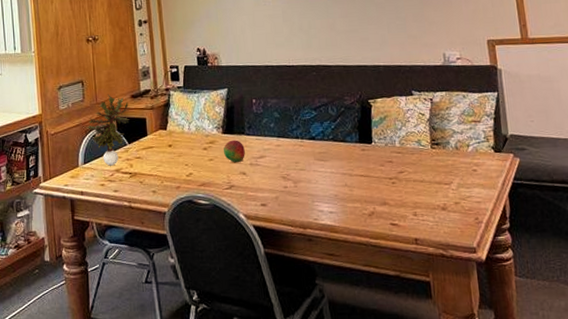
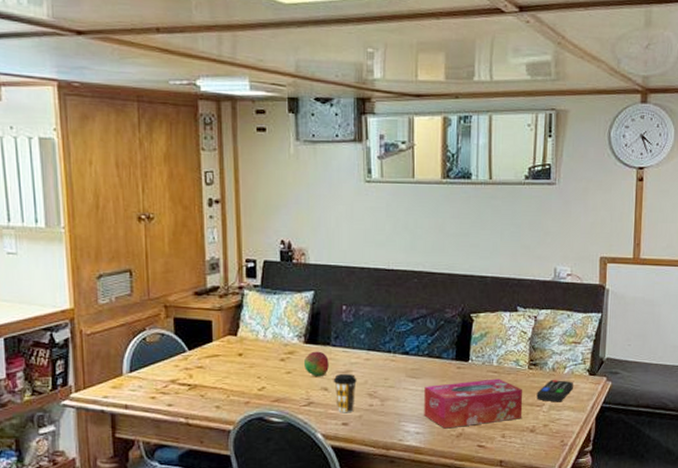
potted plant: present [86,94,130,166] -> none [134,288,192,376]
coffee cup: none [249,158,271,195] -> present [333,373,357,413]
tissue box: none [333,158,431,208] -> present [424,378,523,429]
remote control: none [443,157,480,180] -> present [536,379,573,402]

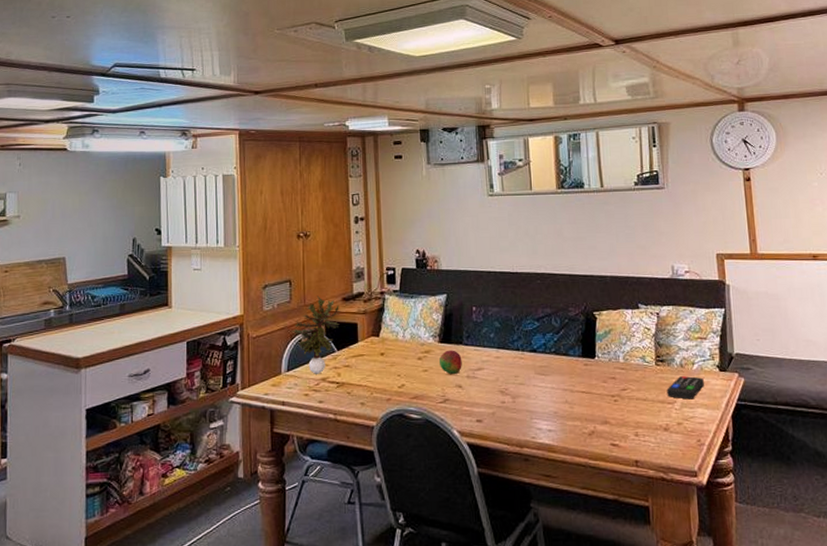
potted plant: none [134,288,192,376] -> present [292,295,341,374]
coffee cup: present [333,373,357,413] -> none [466,371,489,410]
tissue box: present [424,378,523,429] -> none [553,375,654,426]

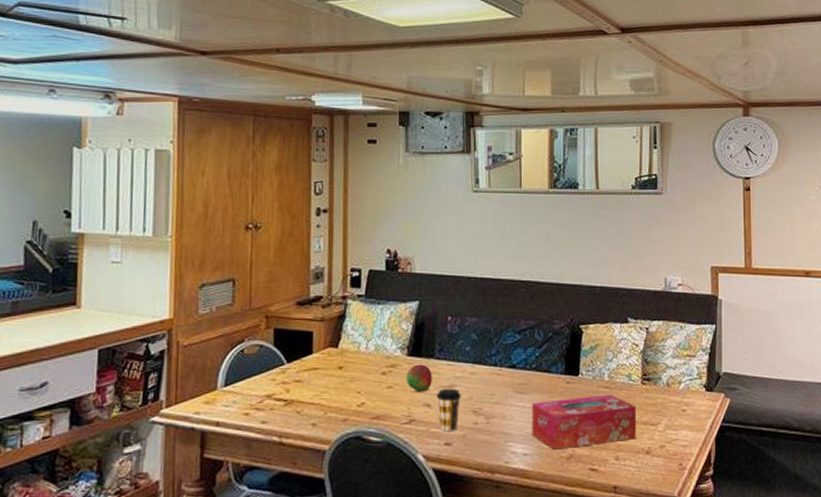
potted plant: present [292,295,341,374] -> none [233,298,293,390]
coffee cup: none [466,371,489,410] -> present [436,388,461,432]
tissue box: none [553,375,654,426] -> present [532,394,637,450]
remote control: present [667,375,704,400] -> none [651,395,690,421]

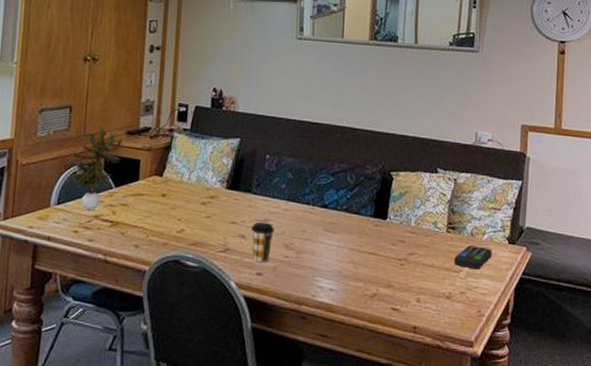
potted plant: none [233,298,293,390] -> present [67,126,123,211]
fruit: present [407,364,432,391] -> none [224,197,249,223]
tissue box: present [532,394,637,450] -> none [339,239,441,288]
remote control: none [651,395,690,421] -> present [454,244,492,270]

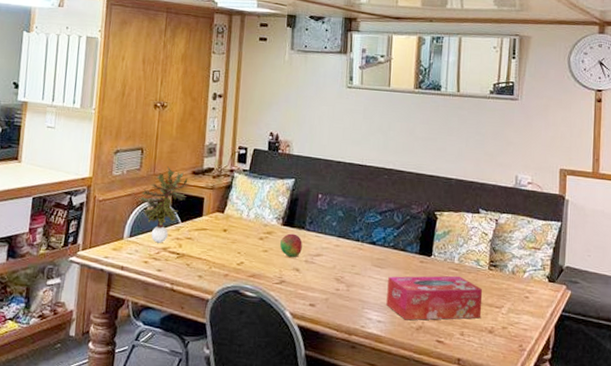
fruit: none [224,197,249,223] -> present [280,233,302,257]
coffee cup: present [251,222,274,263] -> none [304,256,326,295]
tissue box: none [339,239,441,288] -> present [386,276,483,321]
remote control: present [454,244,492,270] -> none [496,282,533,306]

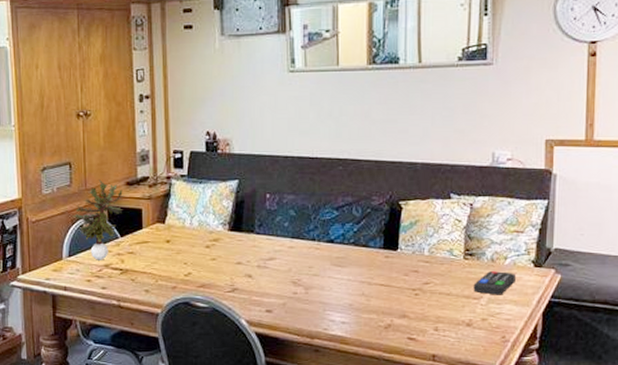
fruit: present [280,233,302,257] -> none [229,238,253,263]
tissue box: present [386,276,483,321] -> none [350,269,458,319]
remote control: none [496,282,533,306] -> present [473,270,516,295]

